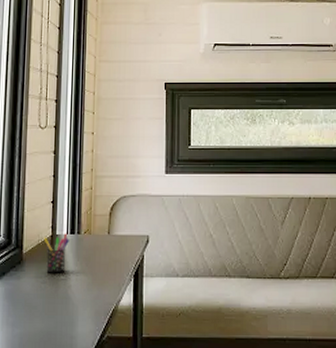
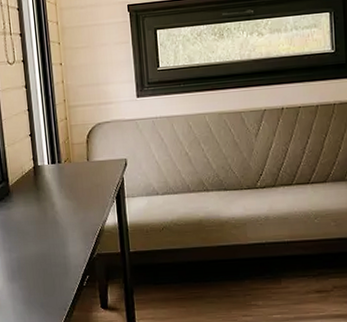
pen holder: present [43,233,69,273] -> none [26,163,51,202]

